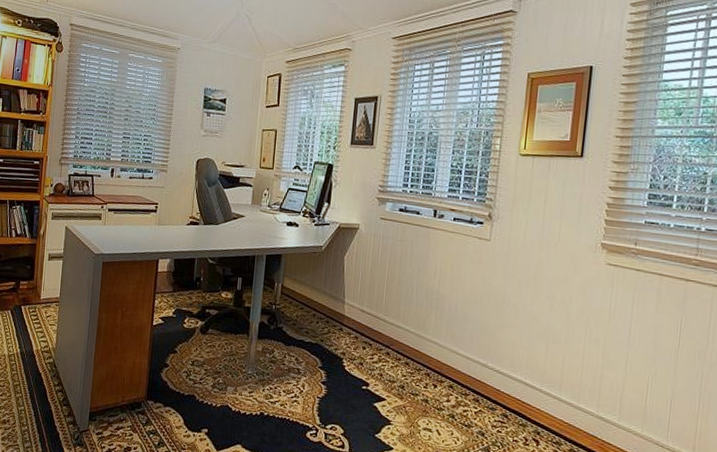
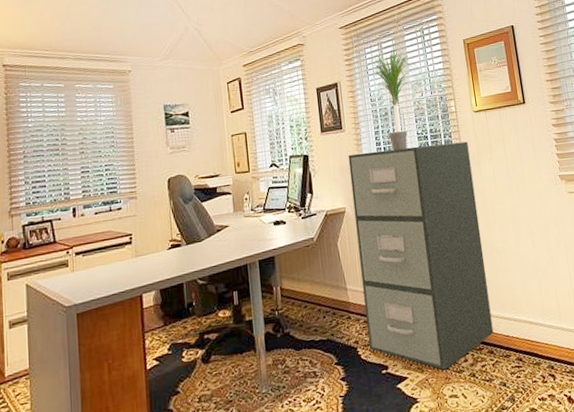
filing cabinet: none [354,172,505,404] -> present [348,141,494,370]
potted plant: none [401,65,477,179] -> present [359,43,428,150]

